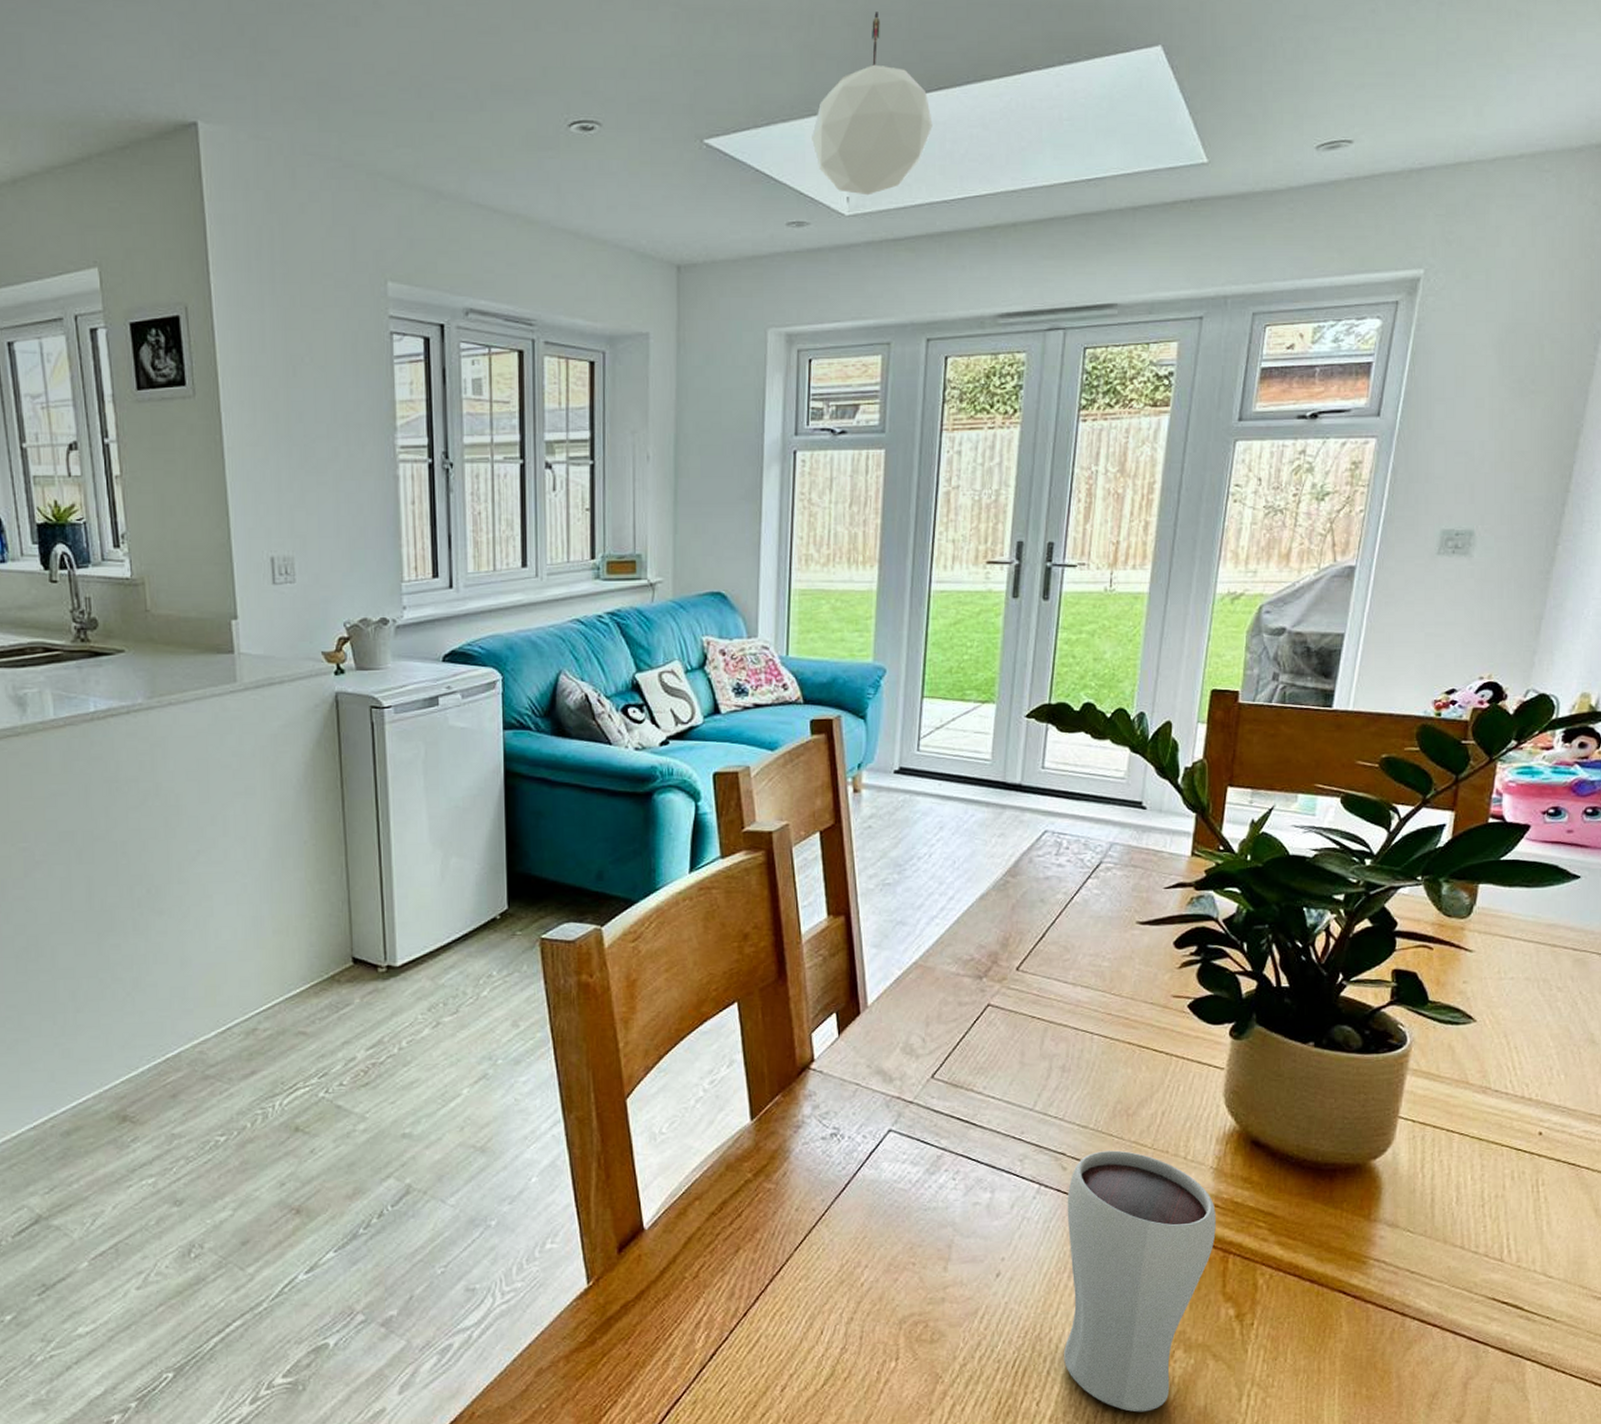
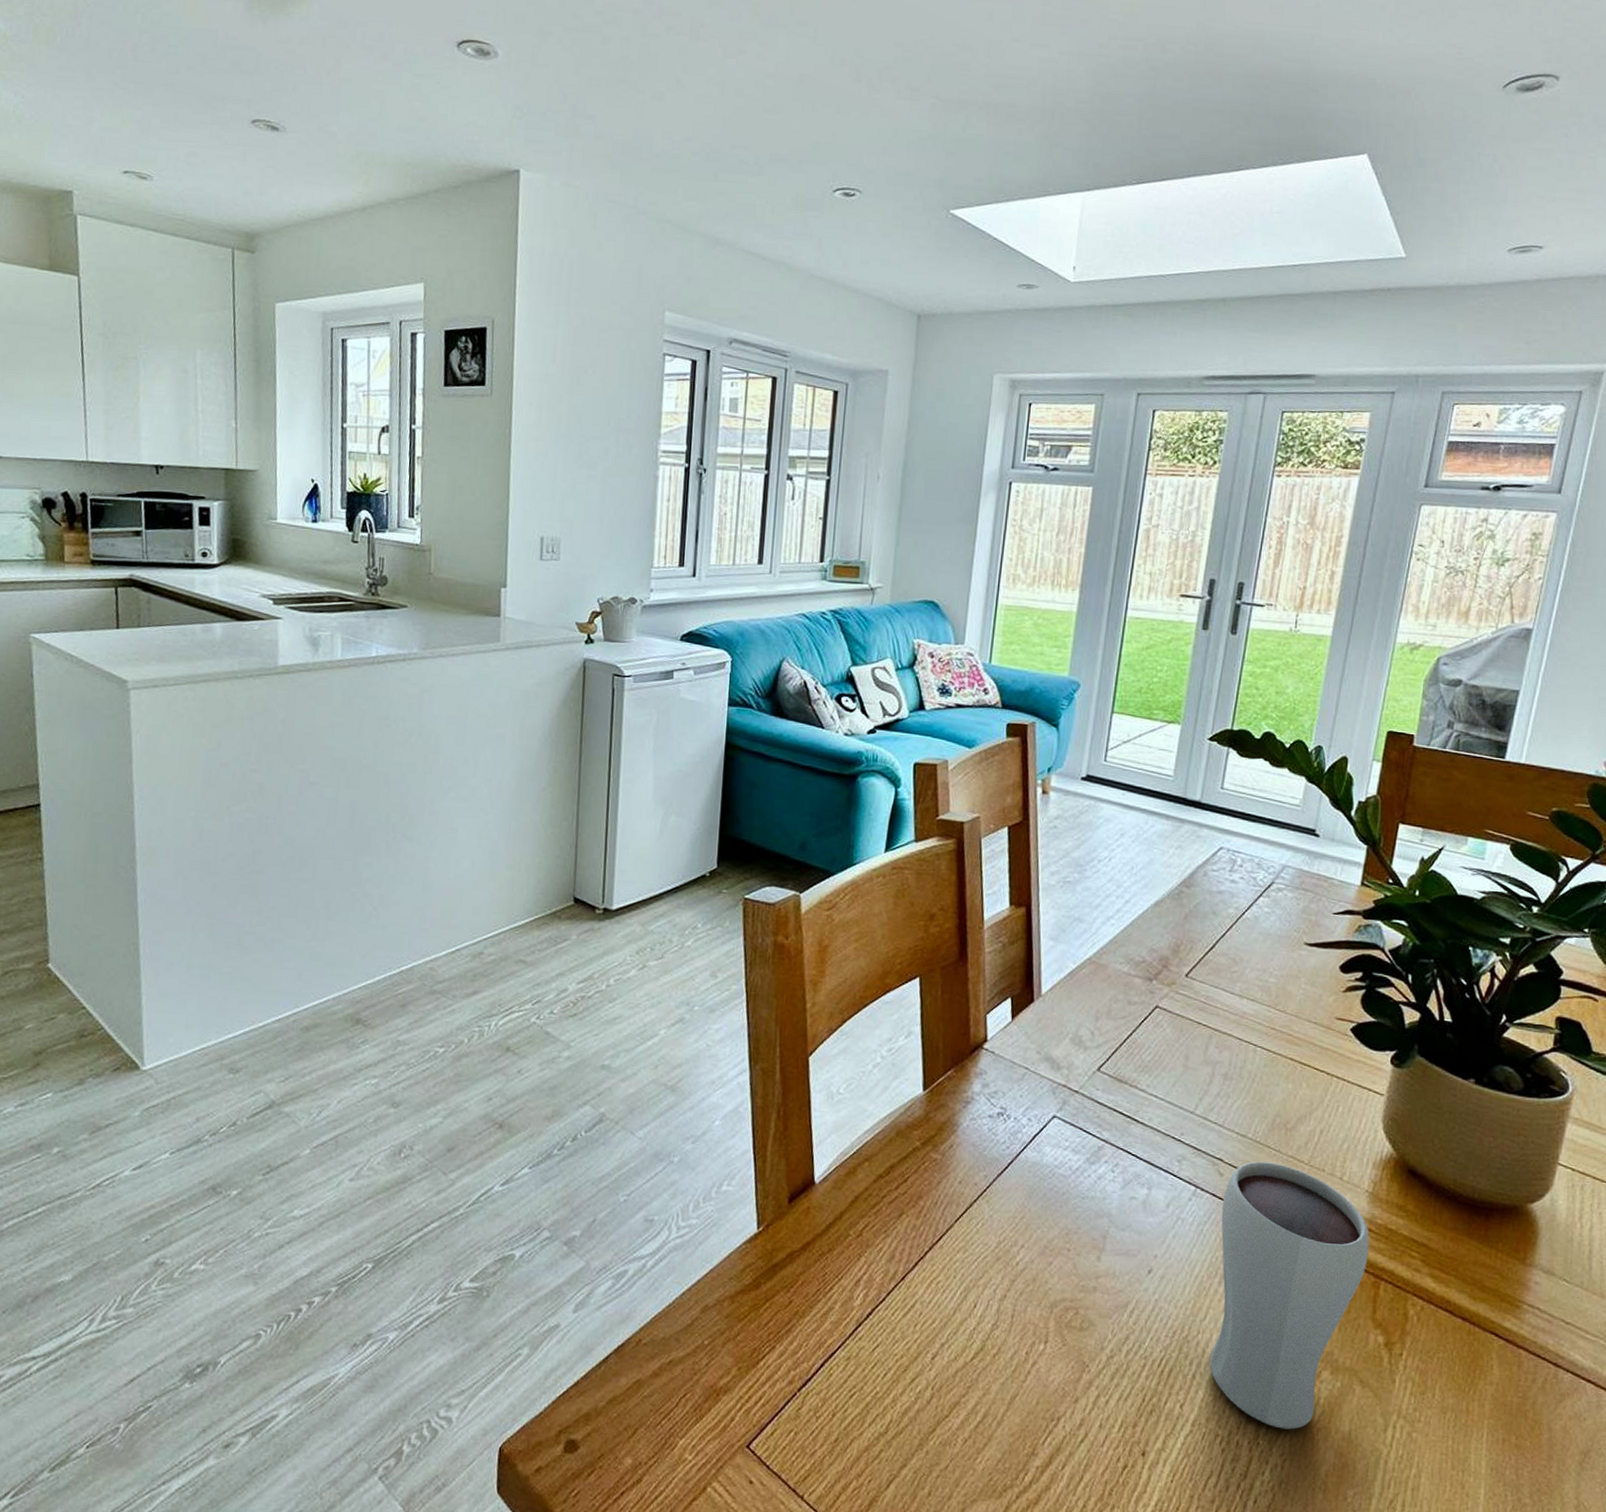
pendant light: present [810,12,933,196] -> none [1044,112,1155,266]

